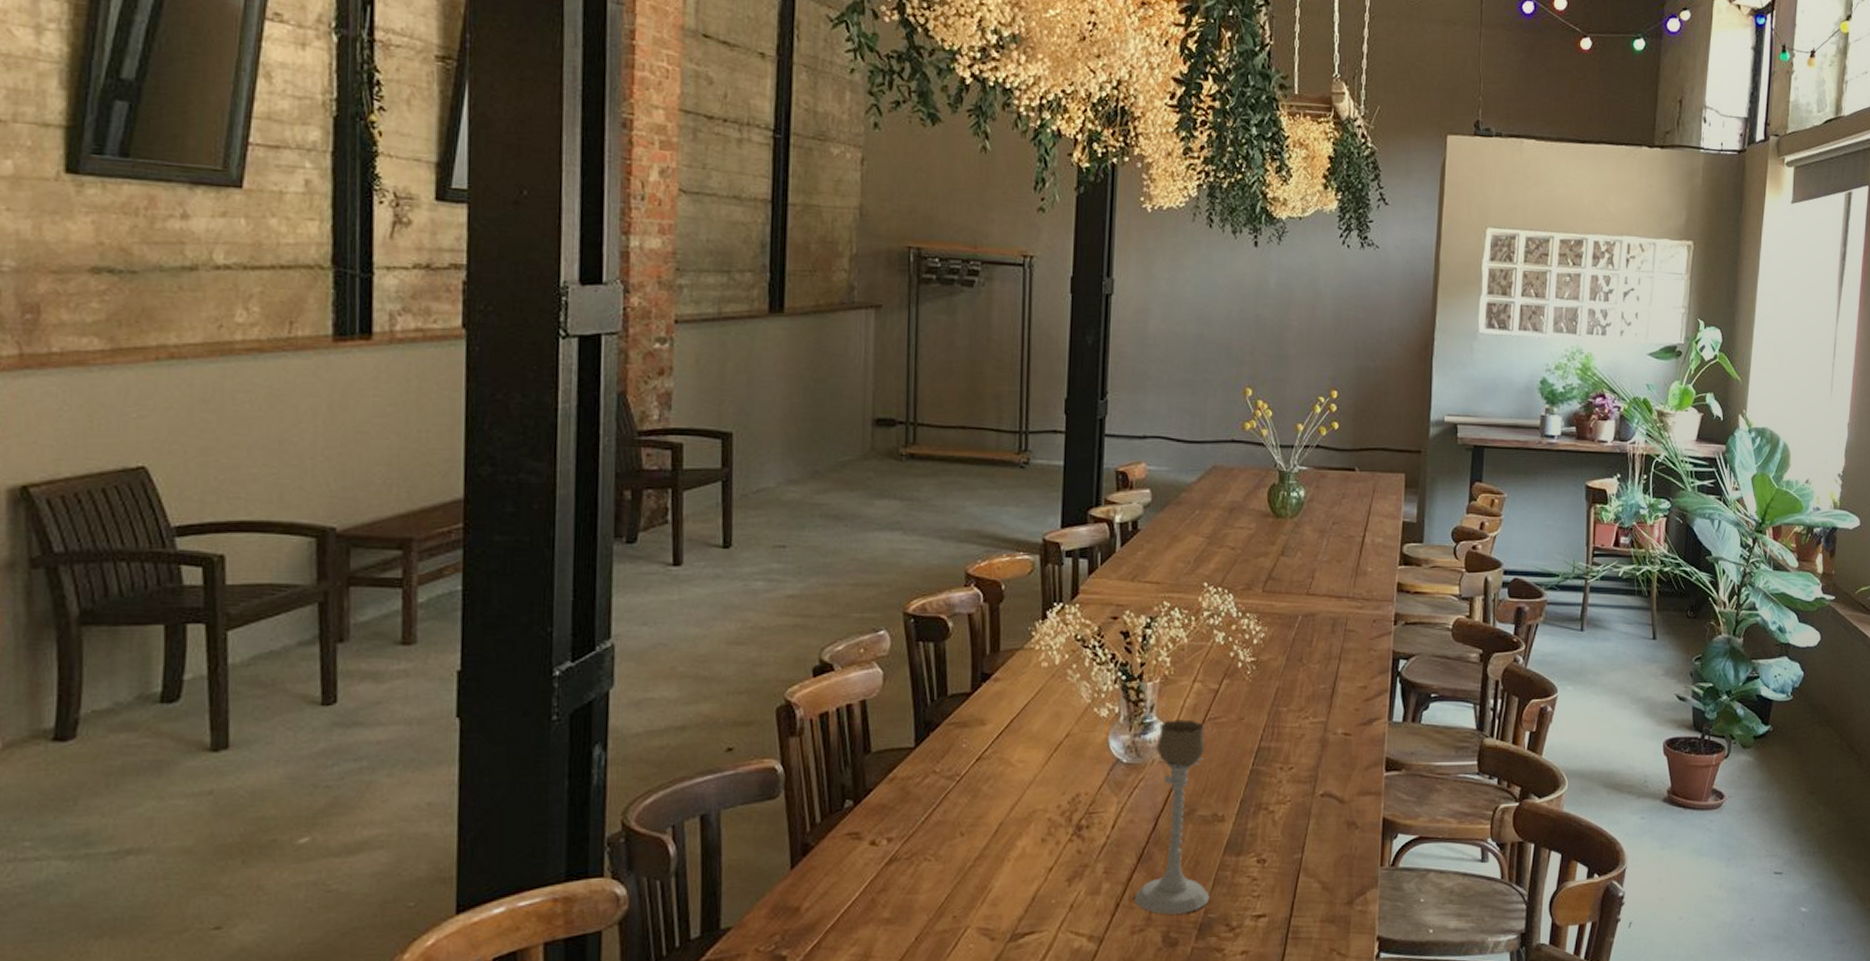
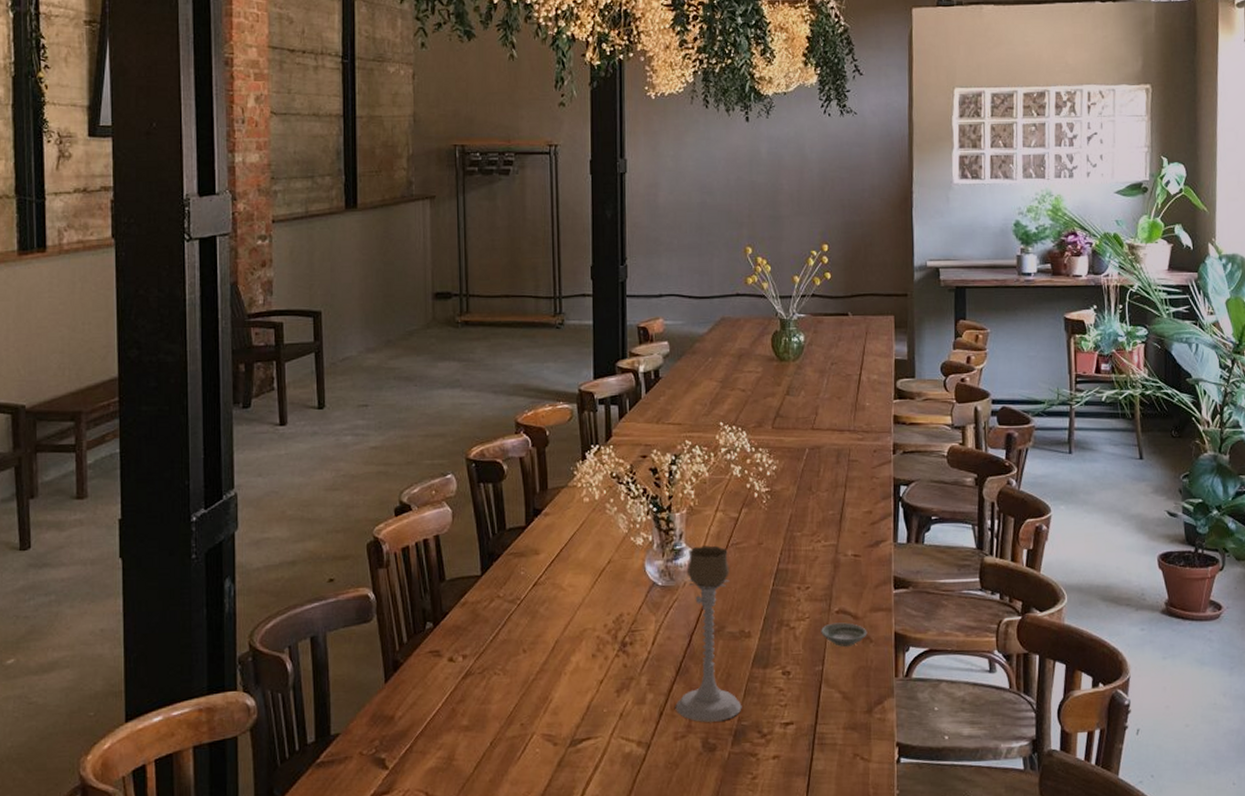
saucer: none [1303,806,1354,833] -> present [821,622,868,647]

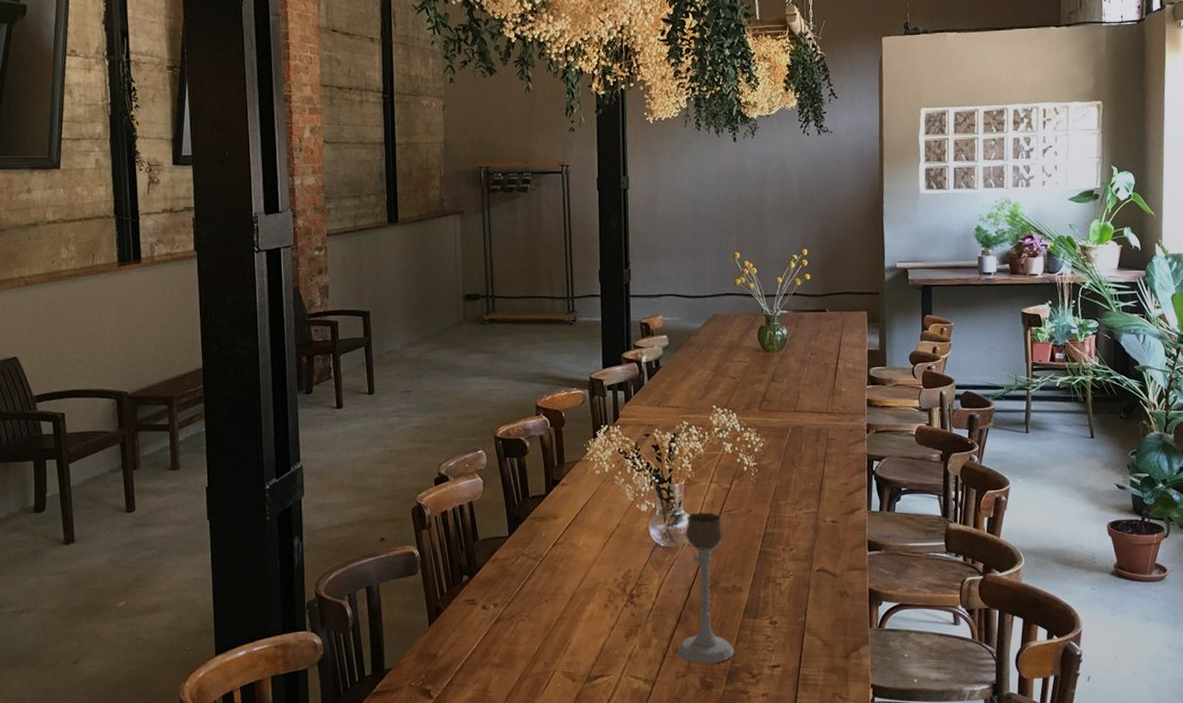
saucer: present [821,622,868,647] -> none [803,579,845,600]

